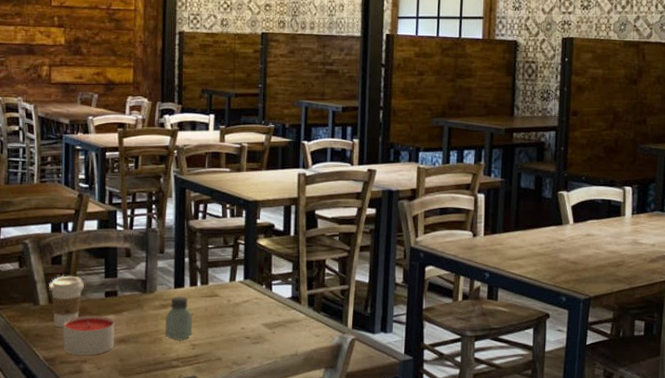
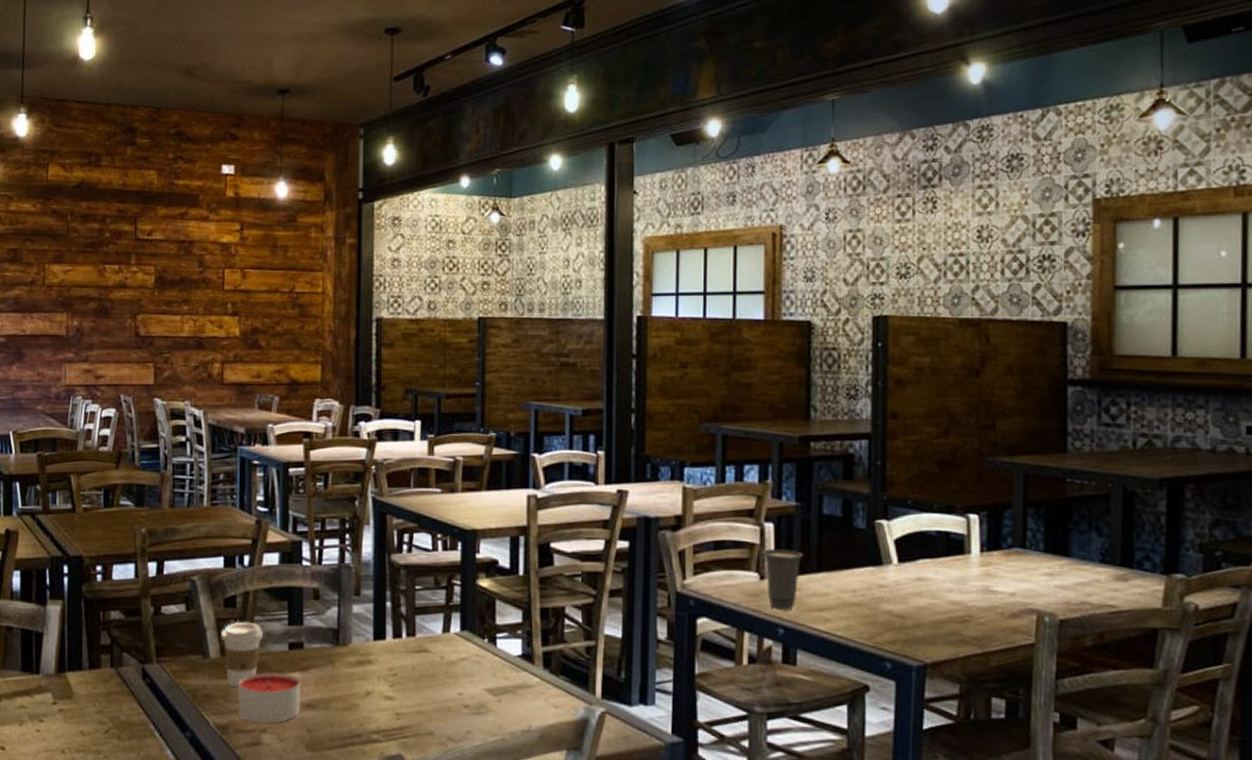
saltshaker: present [165,296,193,340] -> none [363,650,397,707]
cup: none [475,214,506,259] -> present [762,549,804,610]

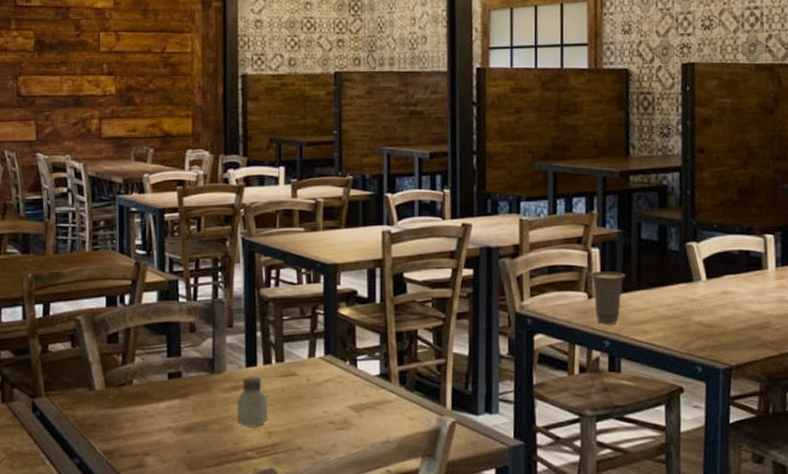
coffee cup: present [220,621,263,687] -> none [104,355,144,416]
candle: present [238,672,301,724] -> none [122,400,180,447]
saltshaker: none [363,650,397,707] -> present [237,376,268,427]

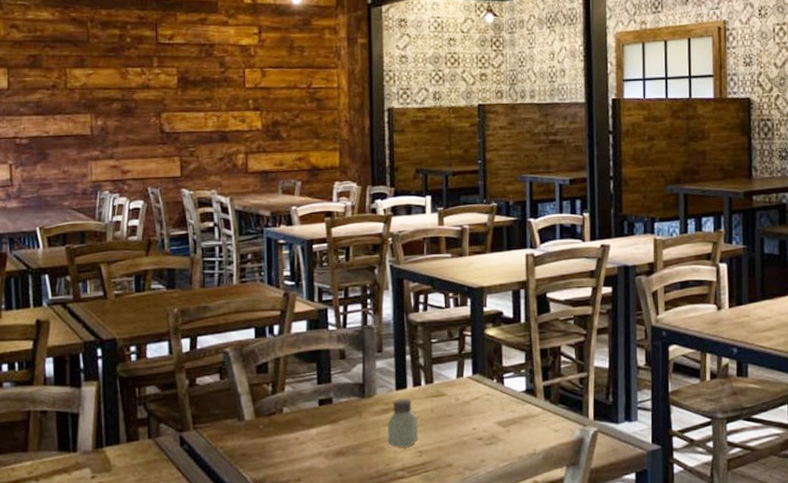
cup: present [589,271,625,324] -> none [718,284,751,333]

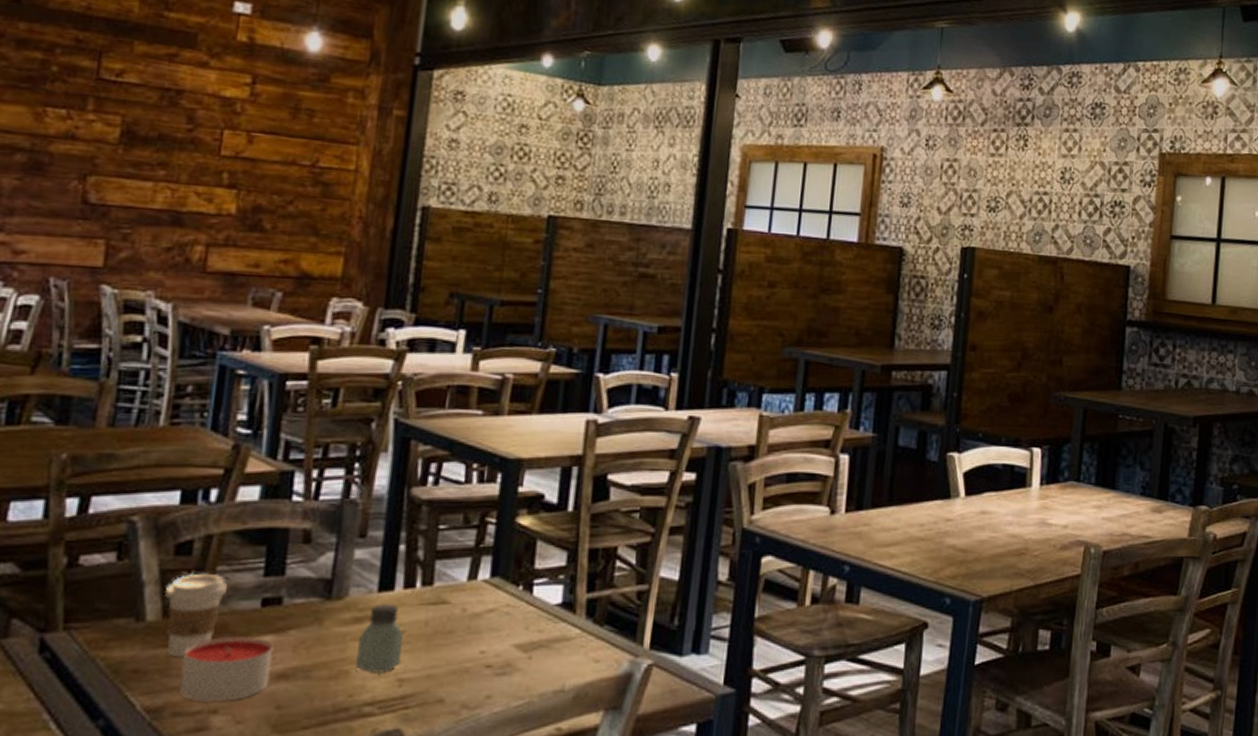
coffee cup: none [254,384,294,444] -> present [164,573,227,658]
candle: none [273,426,332,474] -> present [179,635,274,702]

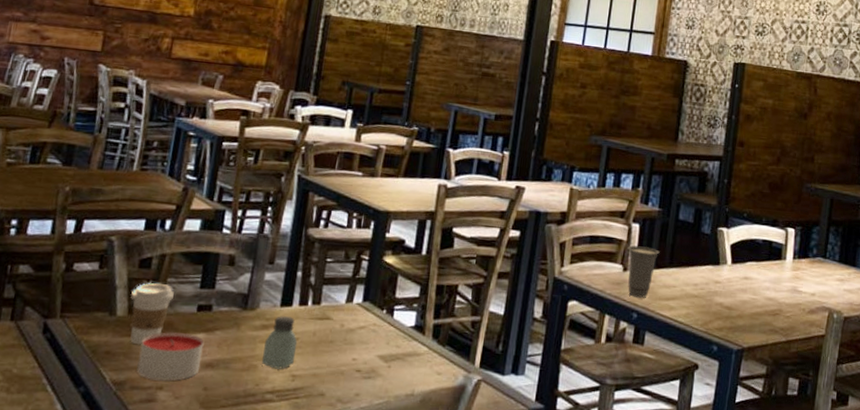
cup: none [835,482,876,546] -> present [627,245,660,298]

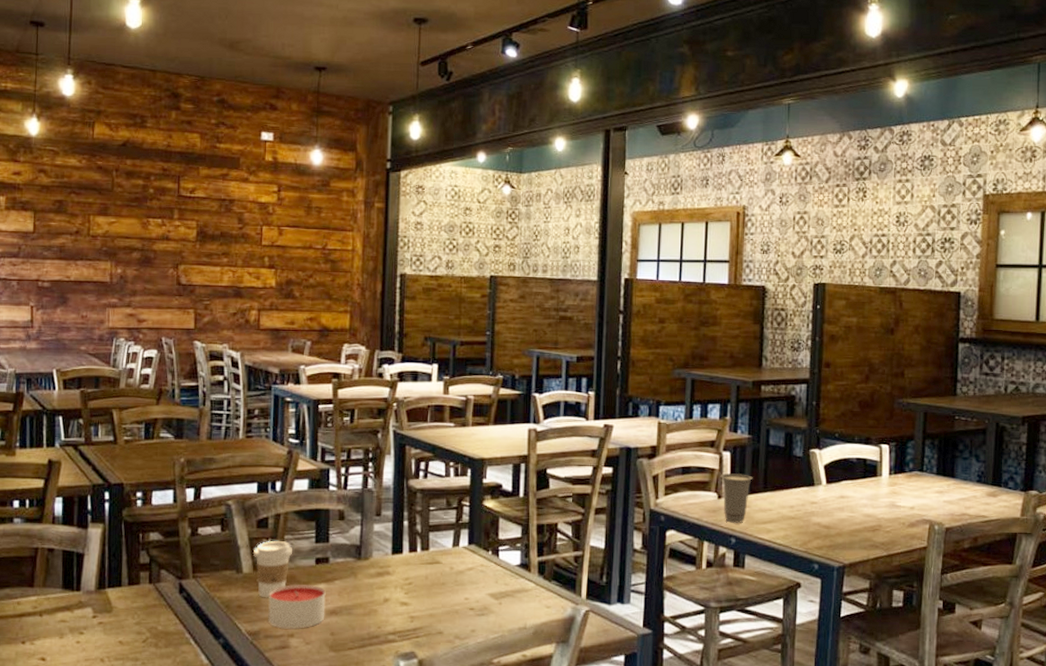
saltshaker: present [262,316,298,369] -> none [381,563,412,612]

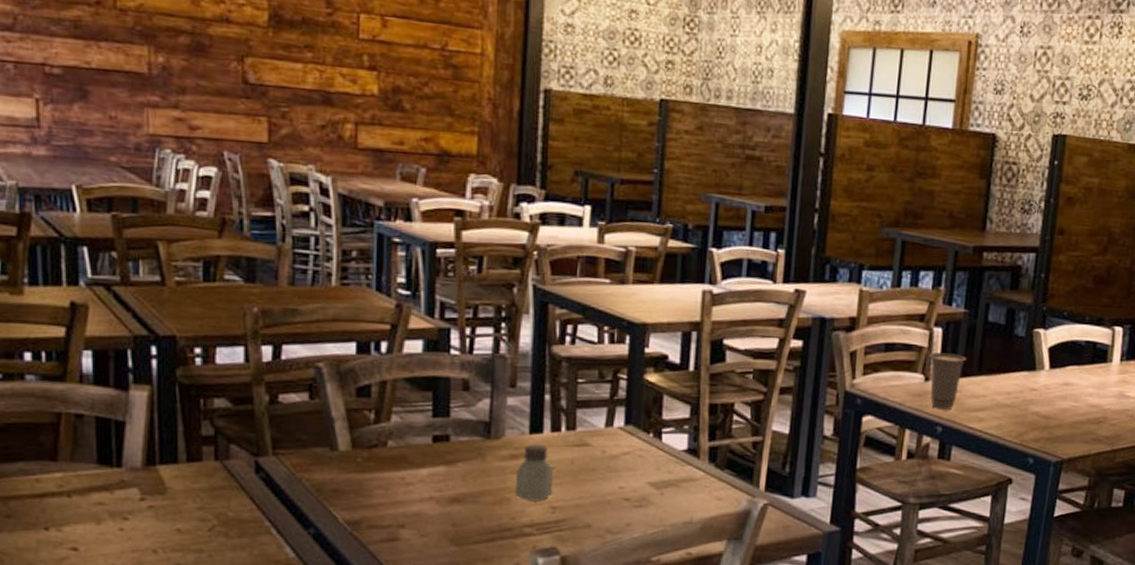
coffee cup: present [252,540,292,598] -> none [351,412,403,482]
candle: present [268,584,326,629] -> none [372,466,446,519]
saltshaker: none [381,563,412,612] -> present [515,444,554,501]

